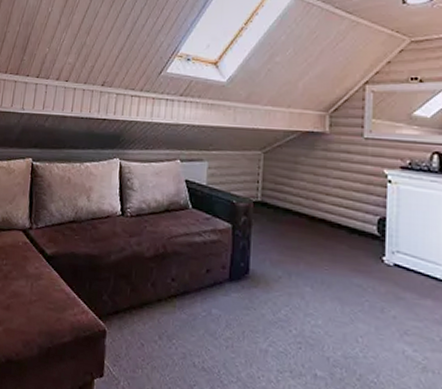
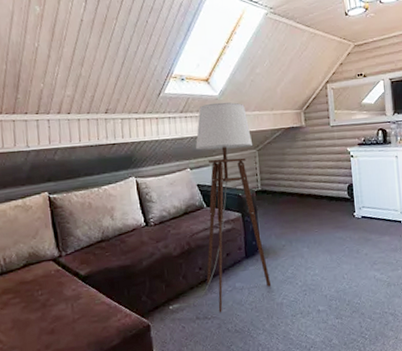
floor lamp: none [130,89,259,341] -> present [169,102,272,313]

